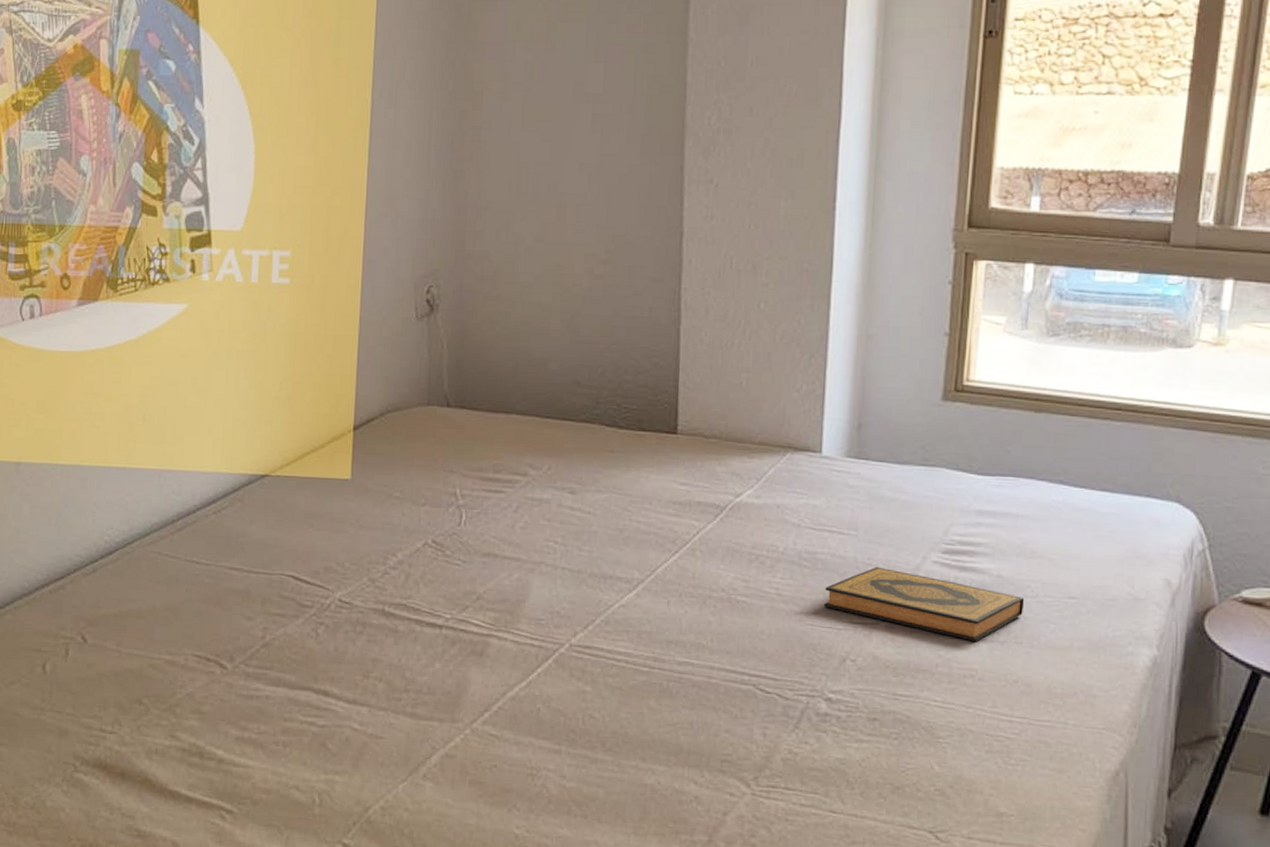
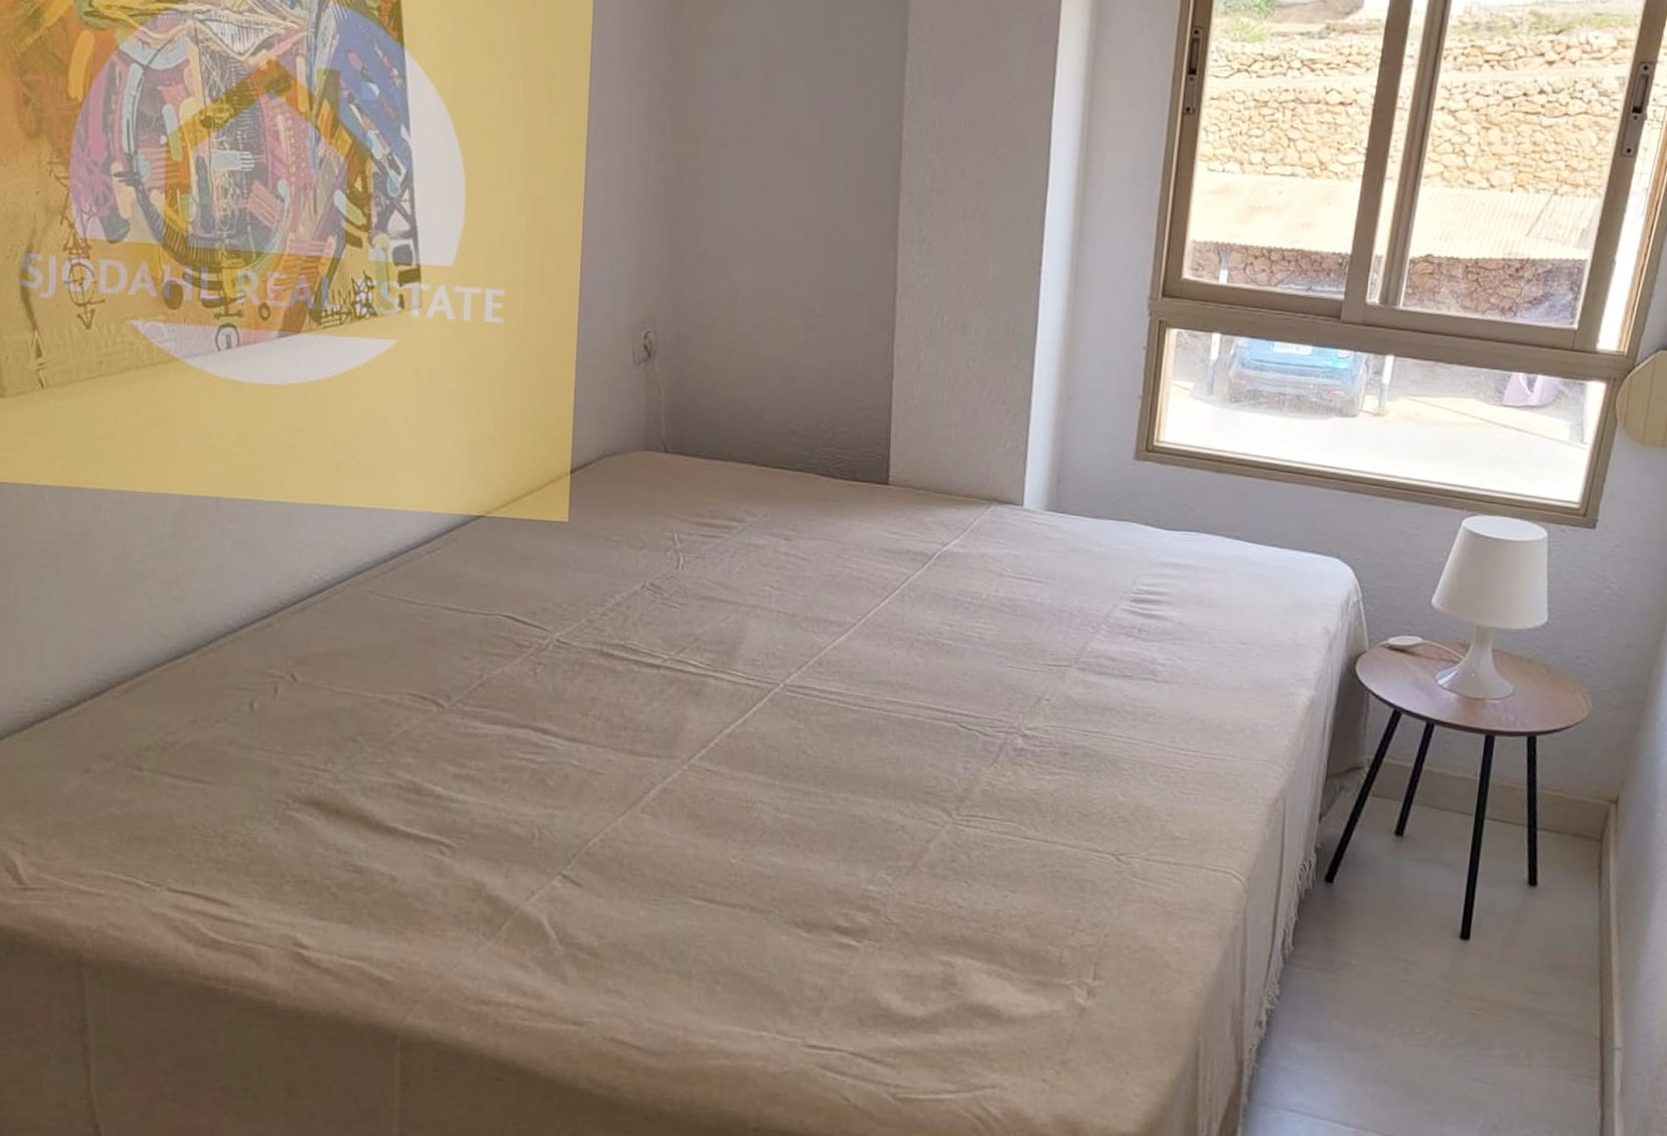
hardback book: present [824,566,1025,642] -> none [1022,613,1202,683]

